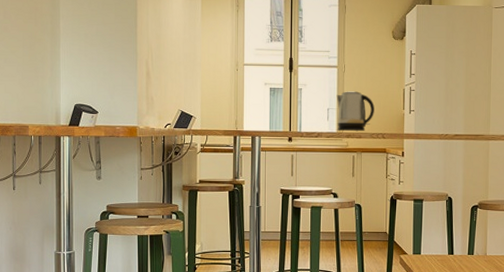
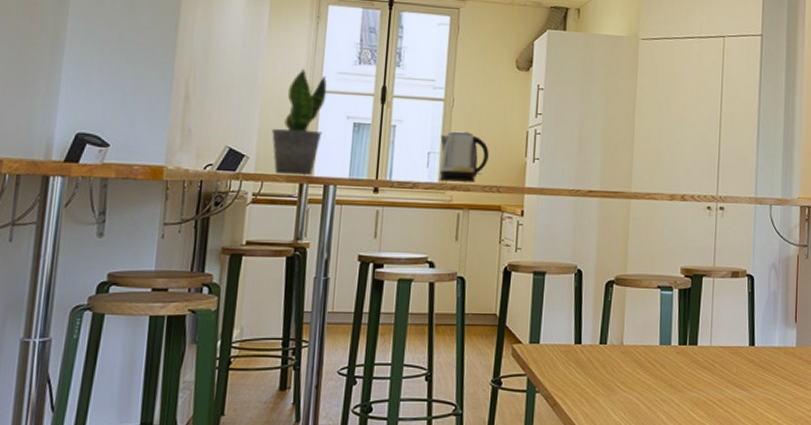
potted plant: none [211,47,249,130] -> present [272,68,327,176]

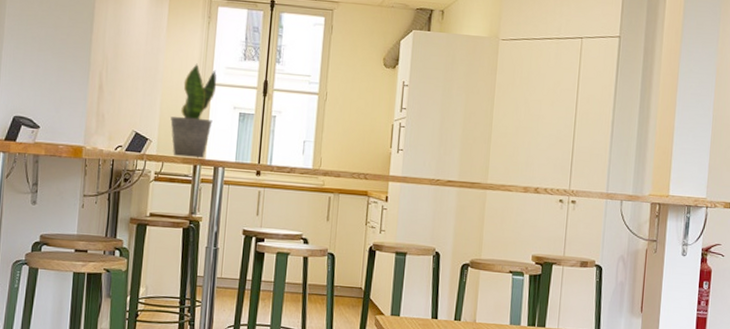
kettle: present [438,131,489,183] -> none [313,122,358,170]

